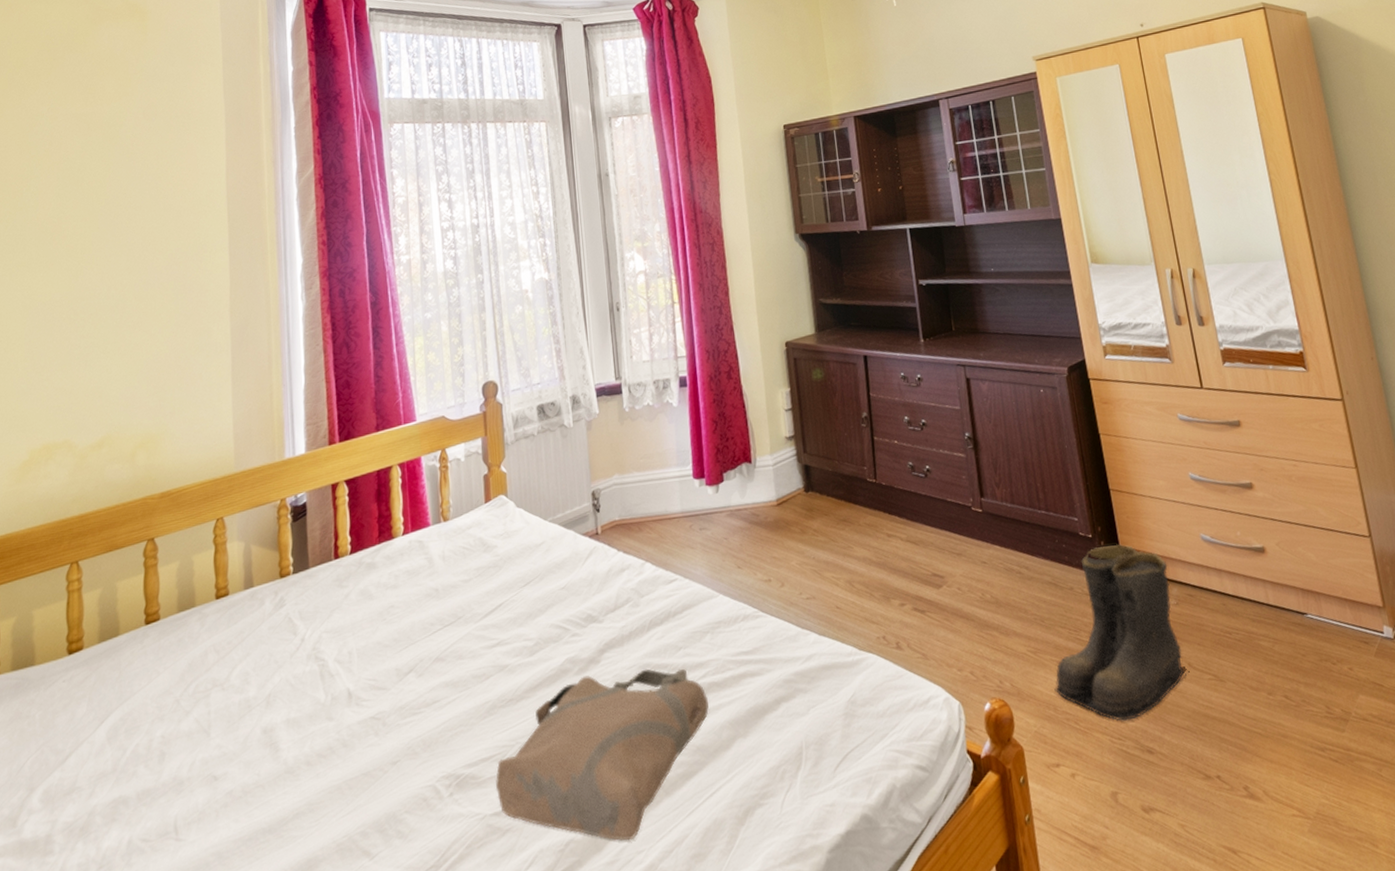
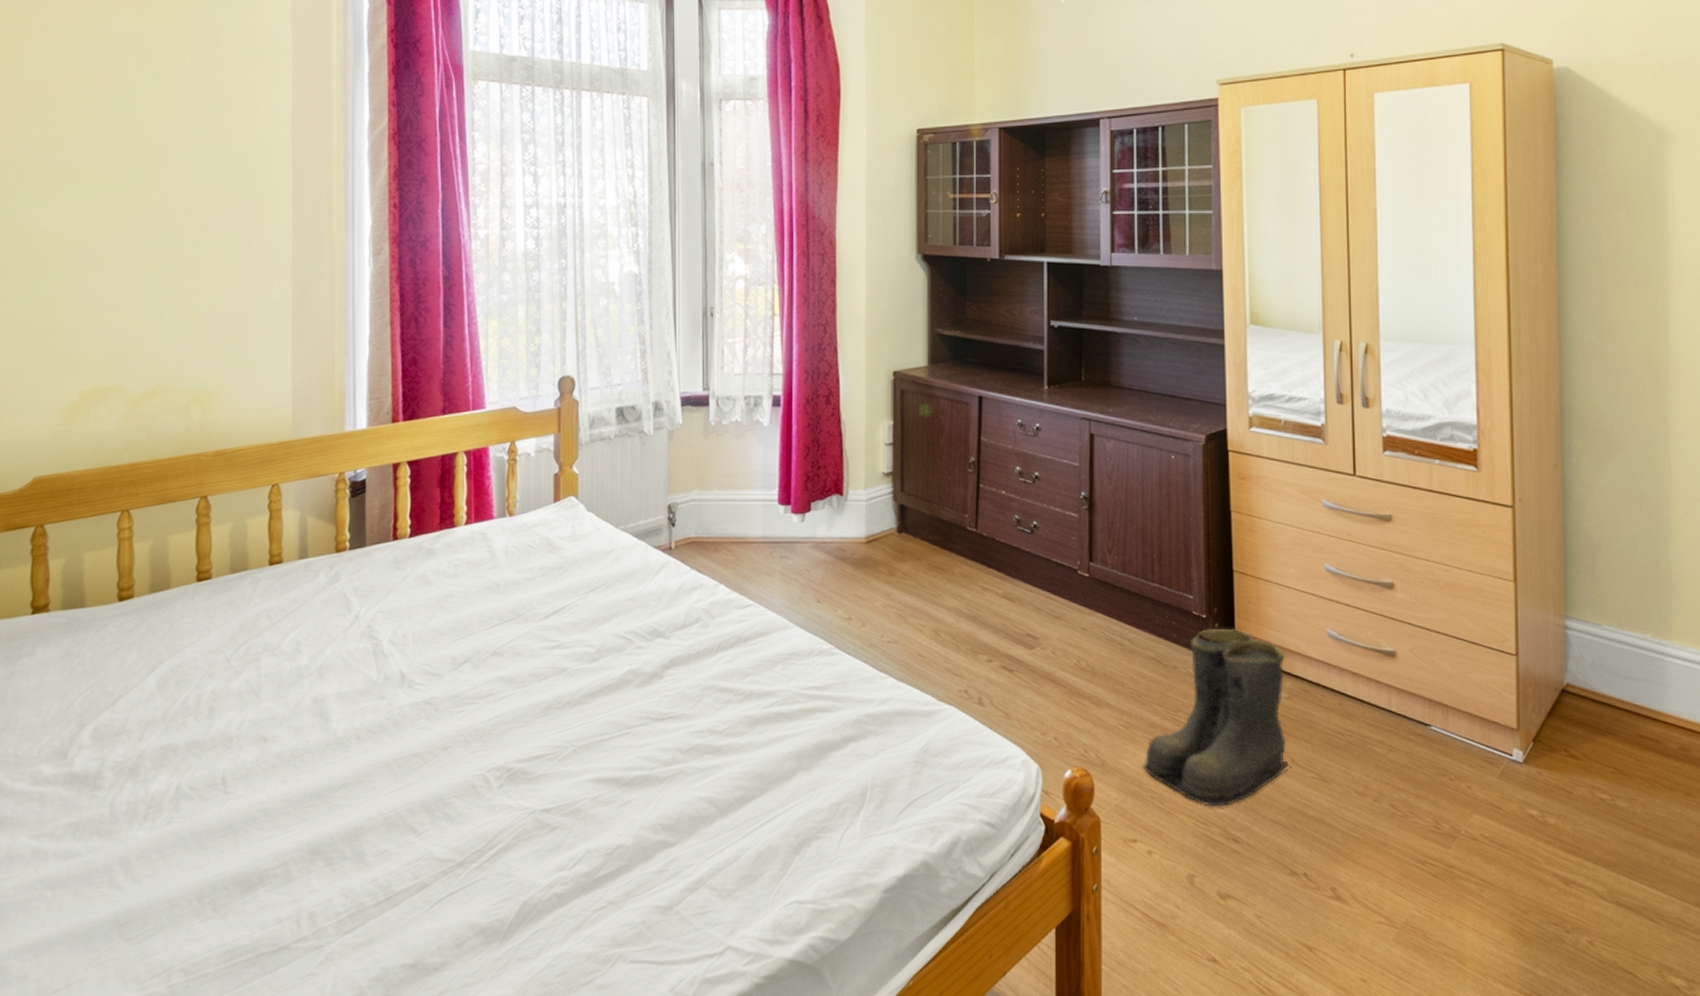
tote bag: present [495,668,709,841] -> none [546,689,774,854]

